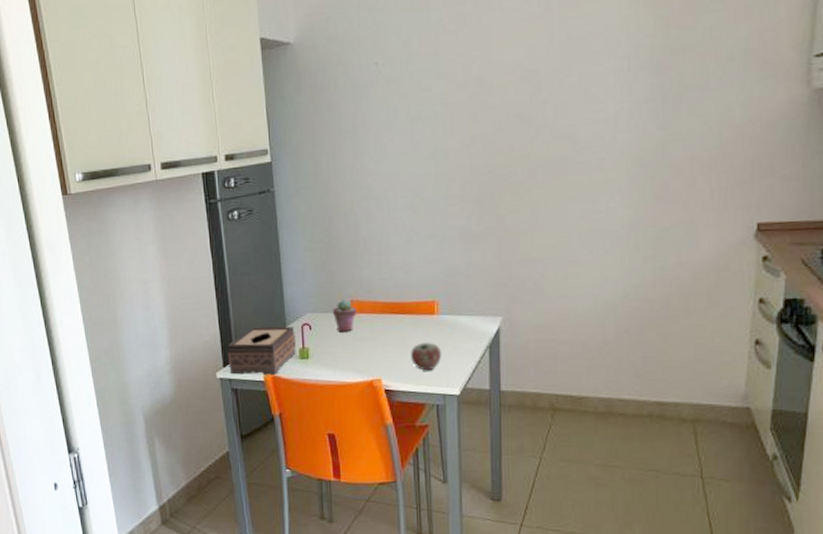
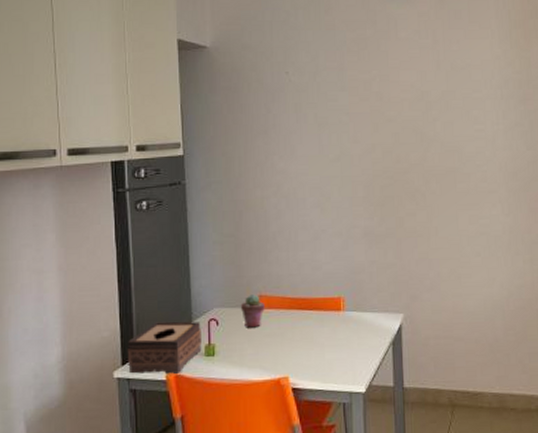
apple: present [411,342,442,371] -> none [318,338,348,368]

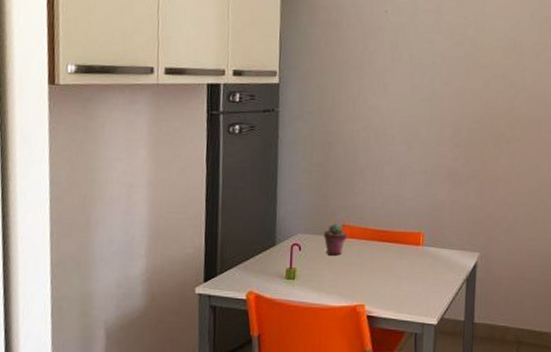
tissue box: present [127,321,202,374] -> none [210,243,284,294]

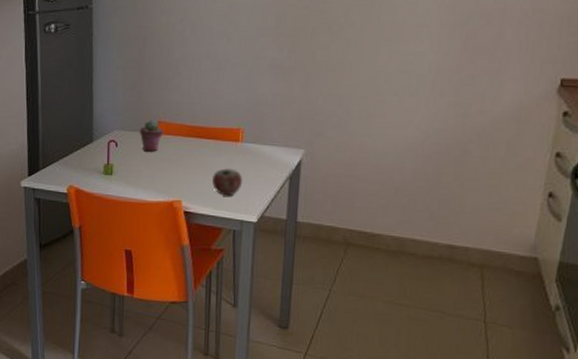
apple: none [395,271,424,299] -> present [212,168,243,196]

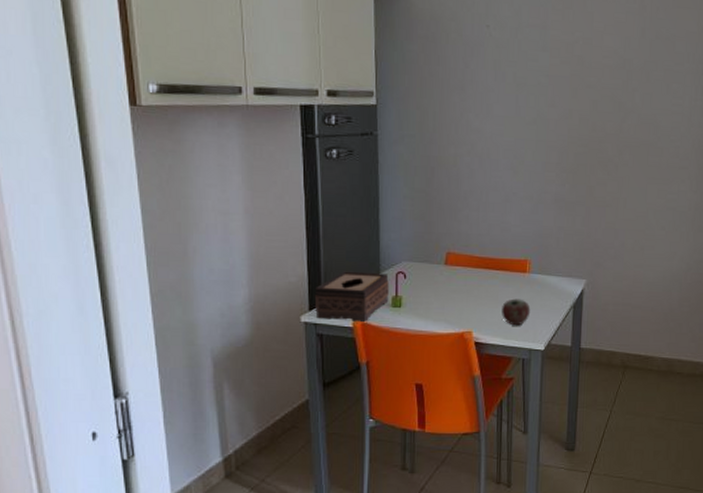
tissue box: none [33,139,101,188] -> present [314,271,389,322]
potted succulent: present [140,120,163,152] -> none [429,251,453,283]

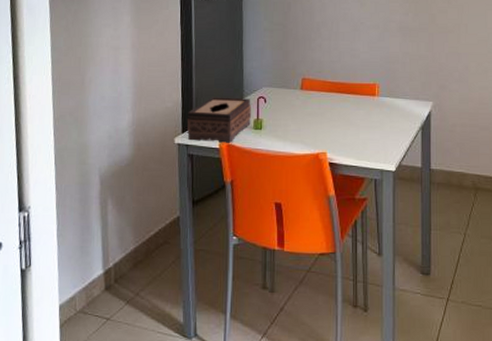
apple: present [502,298,531,326] -> none [354,121,381,147]

